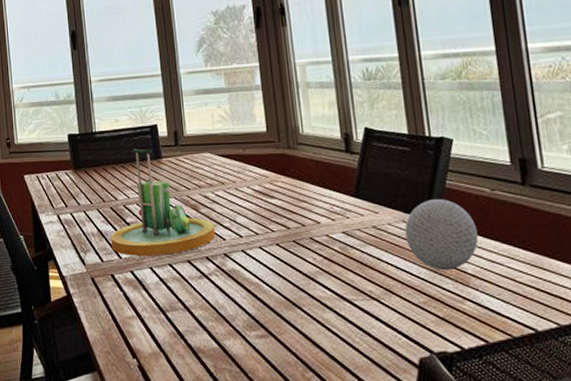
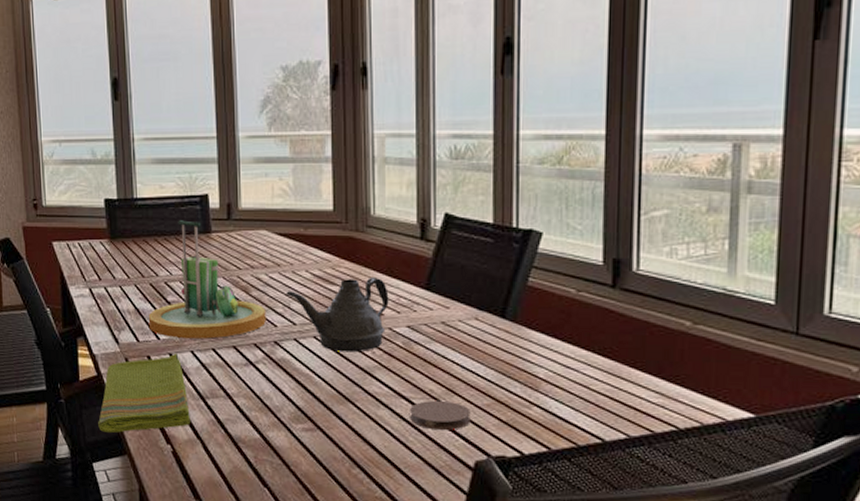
dish towel: none [69,270,153,350] -> present [98,353,190,433]
teapot: none [231,188,324,260] -> present [286,276,389,353]
coaster: none [353,300,410,329] -> present [410,400,471,430]
decorative ball: present [404,199,479,271] -> none [476,297,556,374]

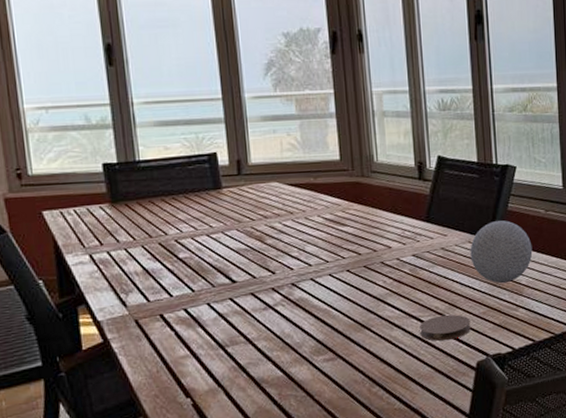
dish towel: present [98,353,190,433] -> none [107,307,210,398]
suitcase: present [148,220,266,339] -> none [158,179,282,293]
teapot: present [286,276,389,353] -> none [300,215,395,285]
decorative ball: none [476,297,556,374] -> present [470,220,533,284]

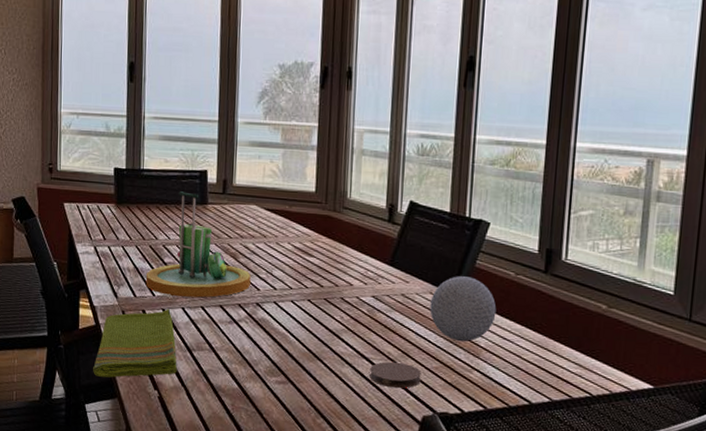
dish towel: none [107,307,210,398] -> present [93,309,177,378]
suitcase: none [158,179,282,293] -> present [145,191,251,298]

